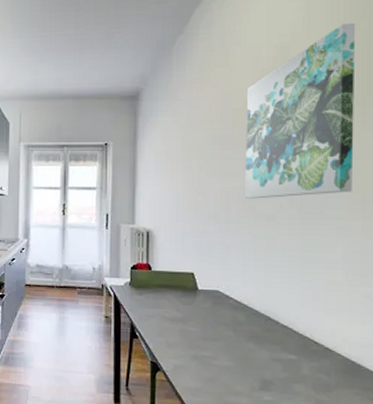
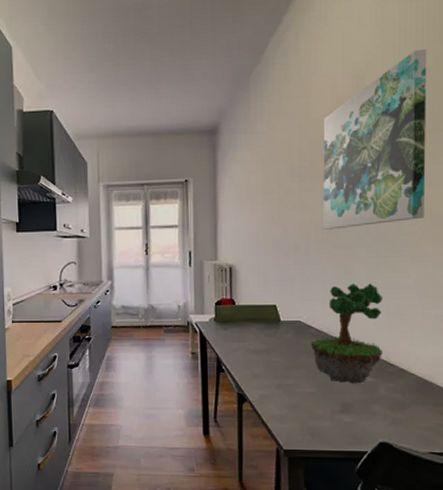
plant: none [229,255,308,361] -> present [310,283,384,384]

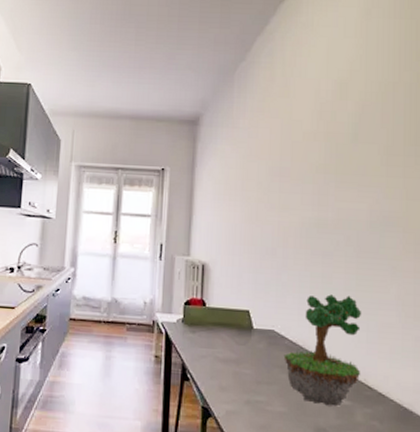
wall art: present [323,48,427,230] -> none [303,63,410,235]

